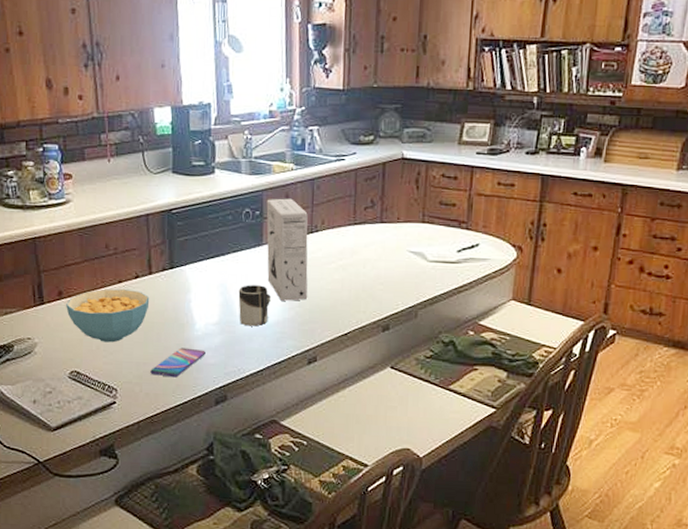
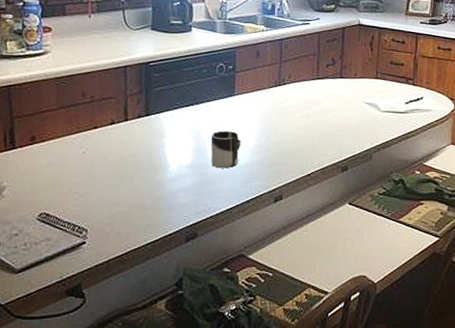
cereal bowl: present [66,289,150,343] -> none [38,134,125,185]
smartphone: present [150,347,206,378] -> none [122,189,178,217]
cereal box: present [266,198,308,301] -> none [238,55,276,146]

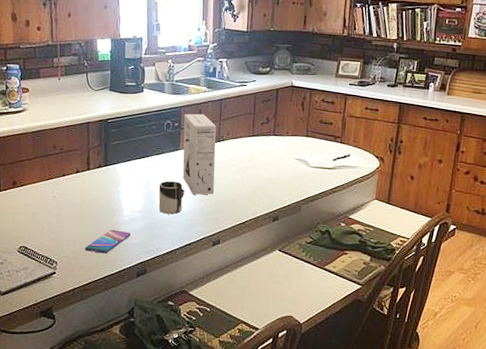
smartphone: none [122,189,178,217] -> present [85,229,131,254]
cereal box: none [238,55,276,146] -> present [182,113,216,195]

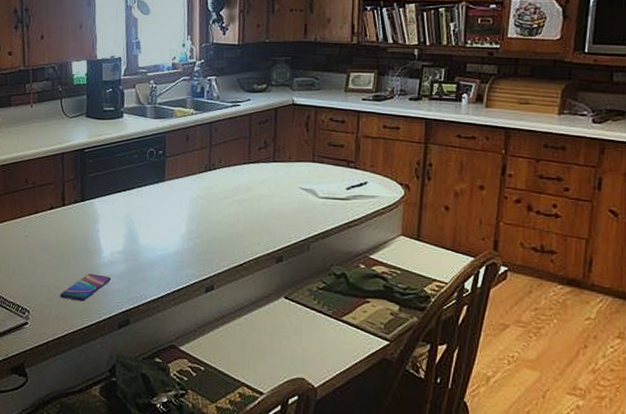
cup: present [158,181,185,215] -> none [142,217,171,256]
cereal box: present [182,113,216,195] -> none [168,139,207,233]

